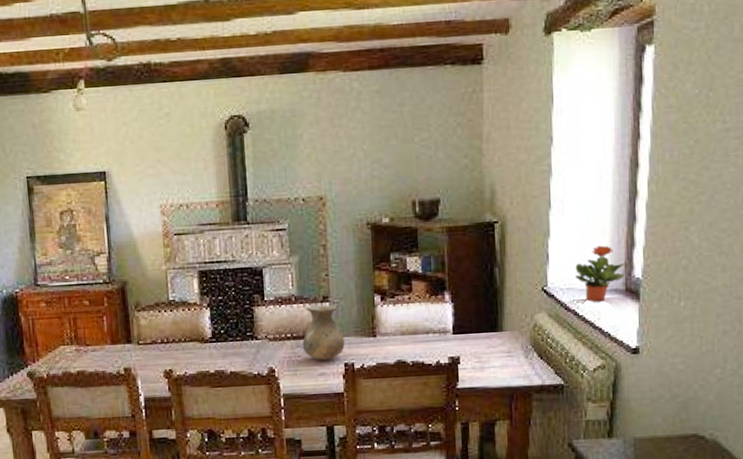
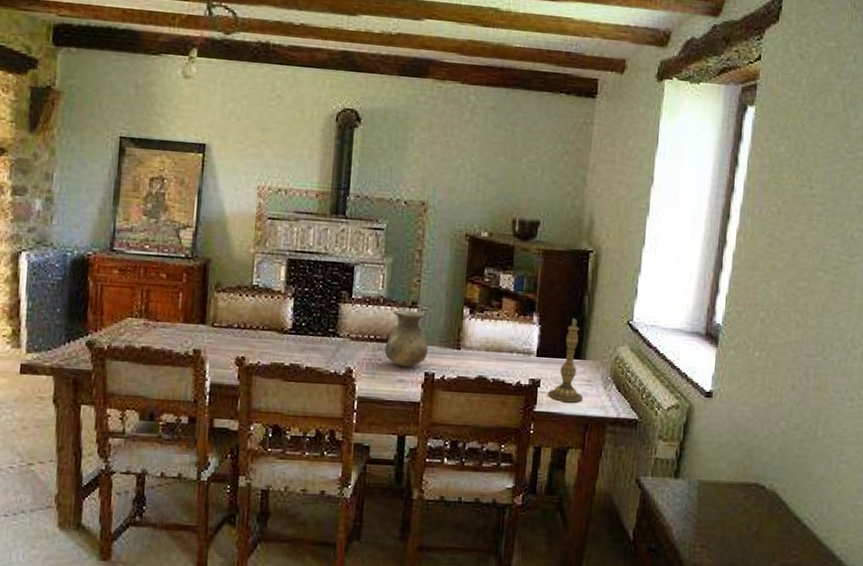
candlestick: none [469,290,504,376] -> present [548,317,583,403]
potted plant: present [575,245,625,303] -> none [660,288,708,344]

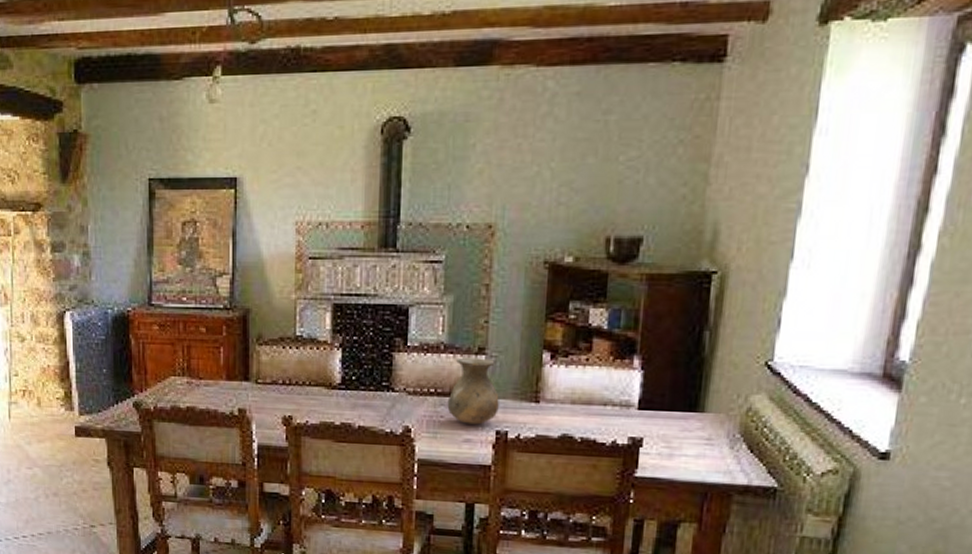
candlestick: present [548,317,583,403] -> none [653,359,700,467]

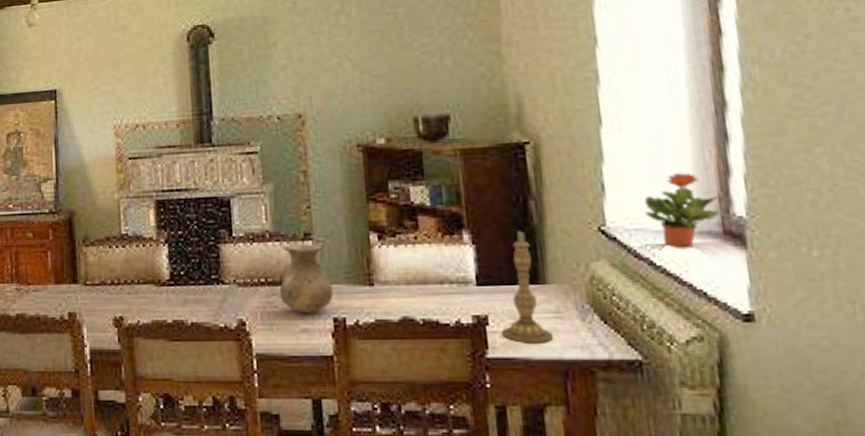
candlestick: none [653,359,700,467] -> present [502,230,553,343]
potted plant: none [814,314,887,389] -> present [644,172,719,250]

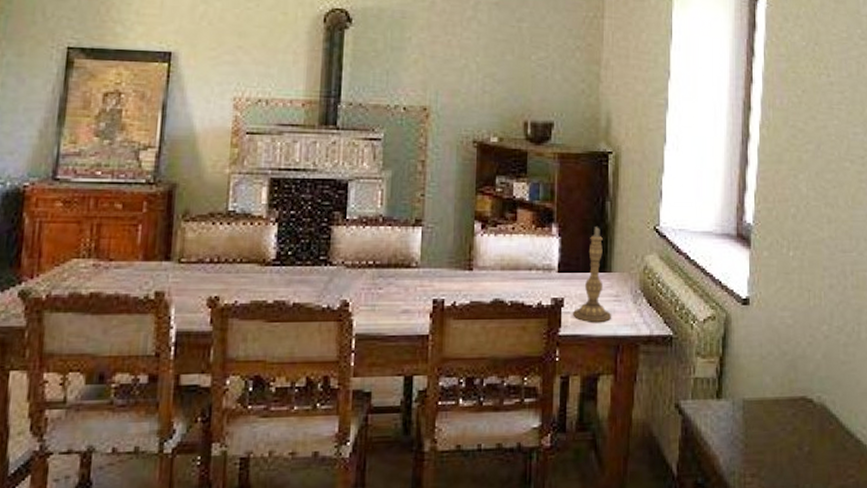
vase: present [279,242,333,313] -> none [385,228,436,295]
potted plant: present [644,172,719,250] -> none [688,186,737,247]

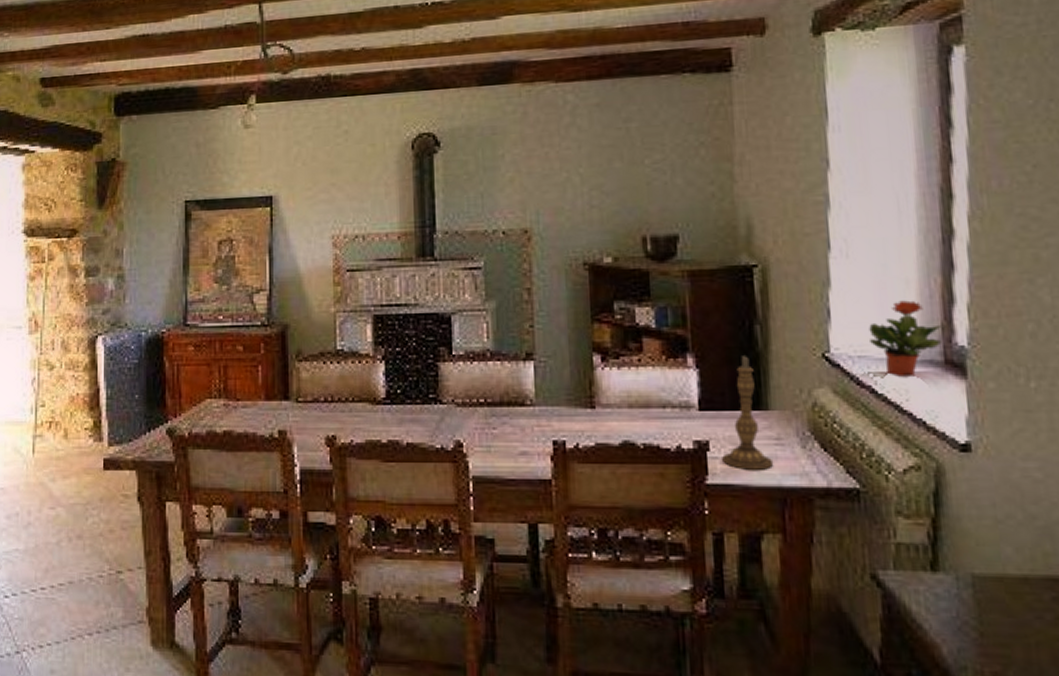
potted plant: none [688,186,737,247] -> present [869,300,941,378]

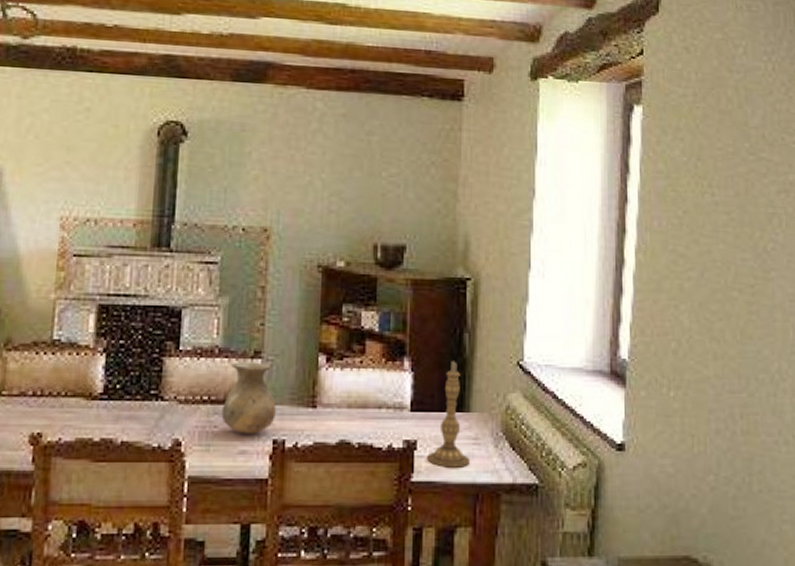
vase: none [498,362,553,435] -> present [221,360,276,434]
potted plant: present [869,300,941,378] -> none [556,317,610,386]

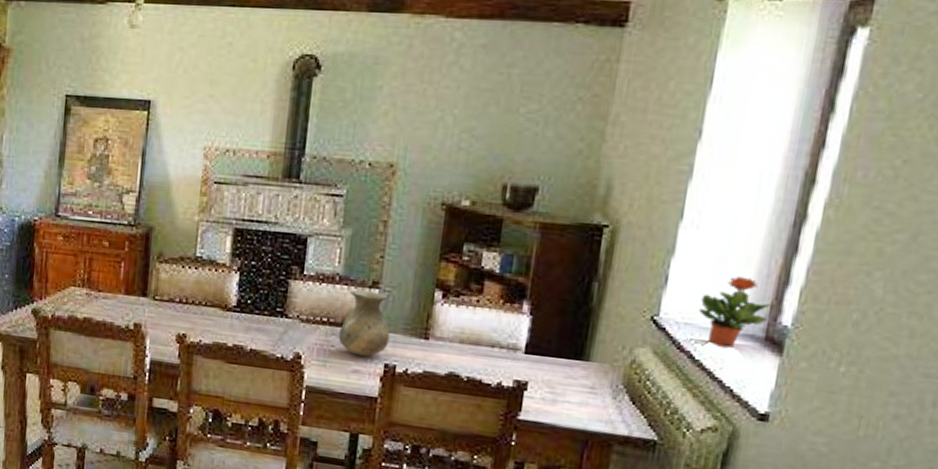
candlestick: present [427,360,469,468] -> none [537,308,584,413]
potted plant: none [556,317,610,386] -> present [699,276,771,349]

